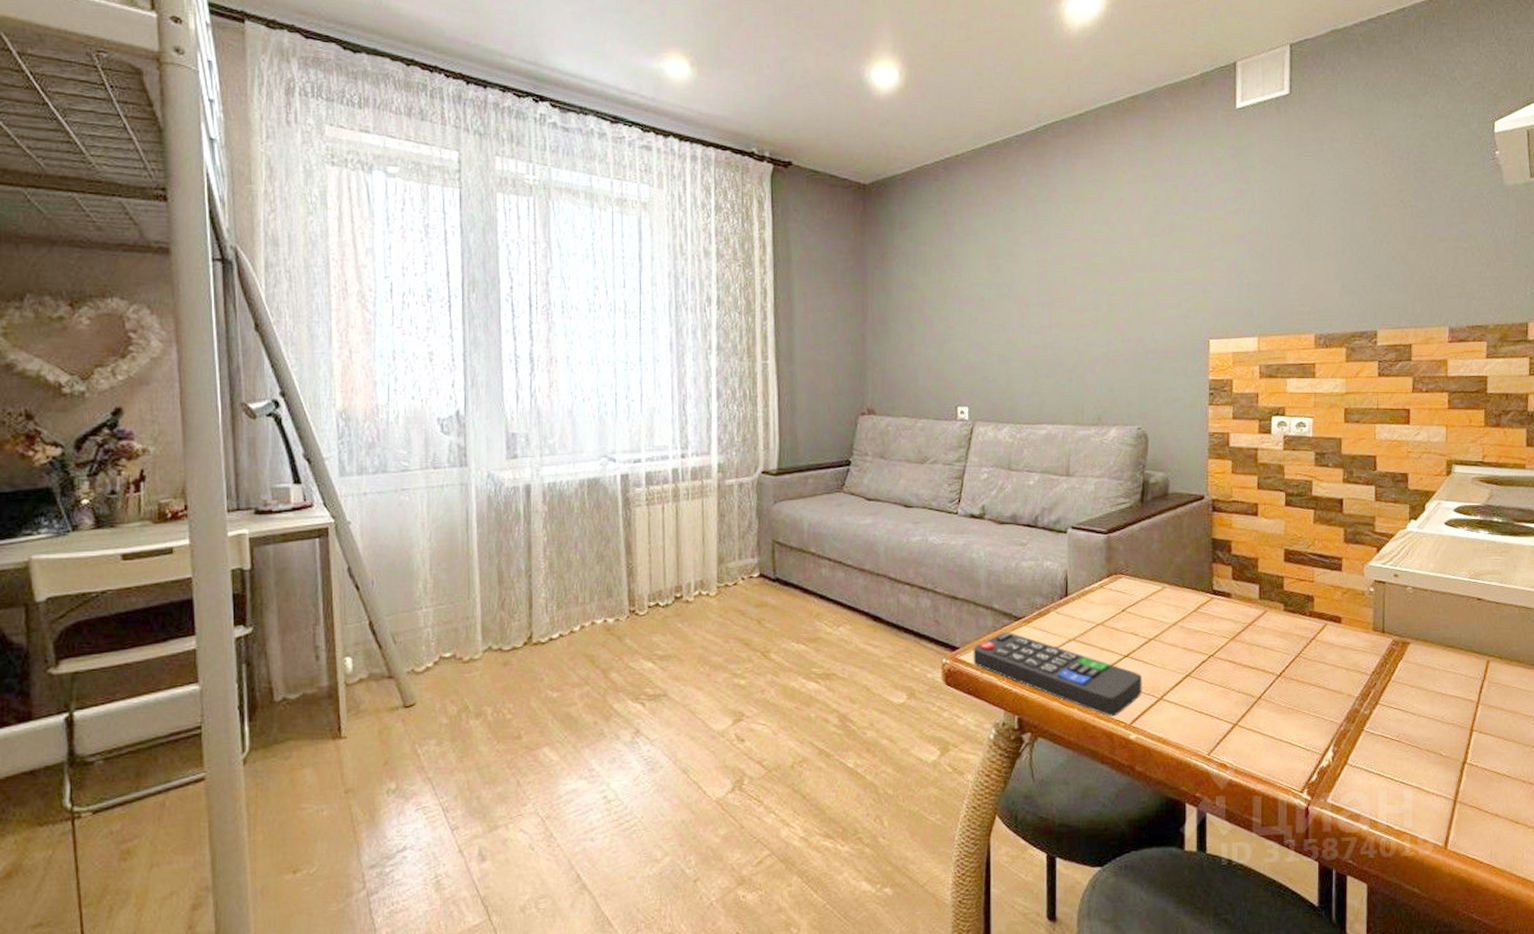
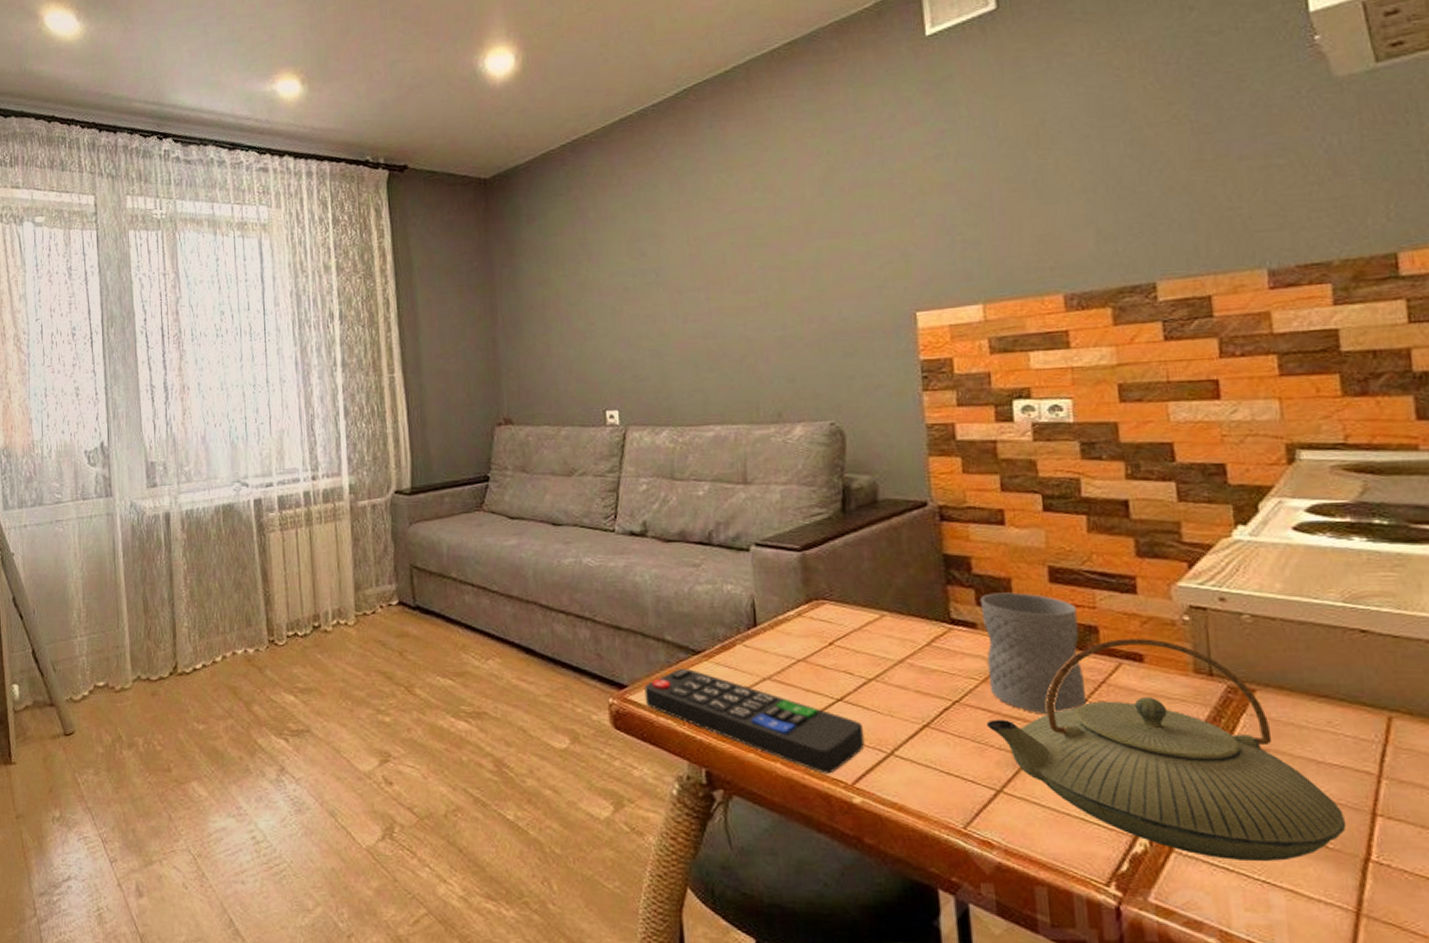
teapot: none [1231,605,1455,768] -> present [986,639,1347,861]
mug: none [1235,569,1301,665] -> present [979,592,1088,715]

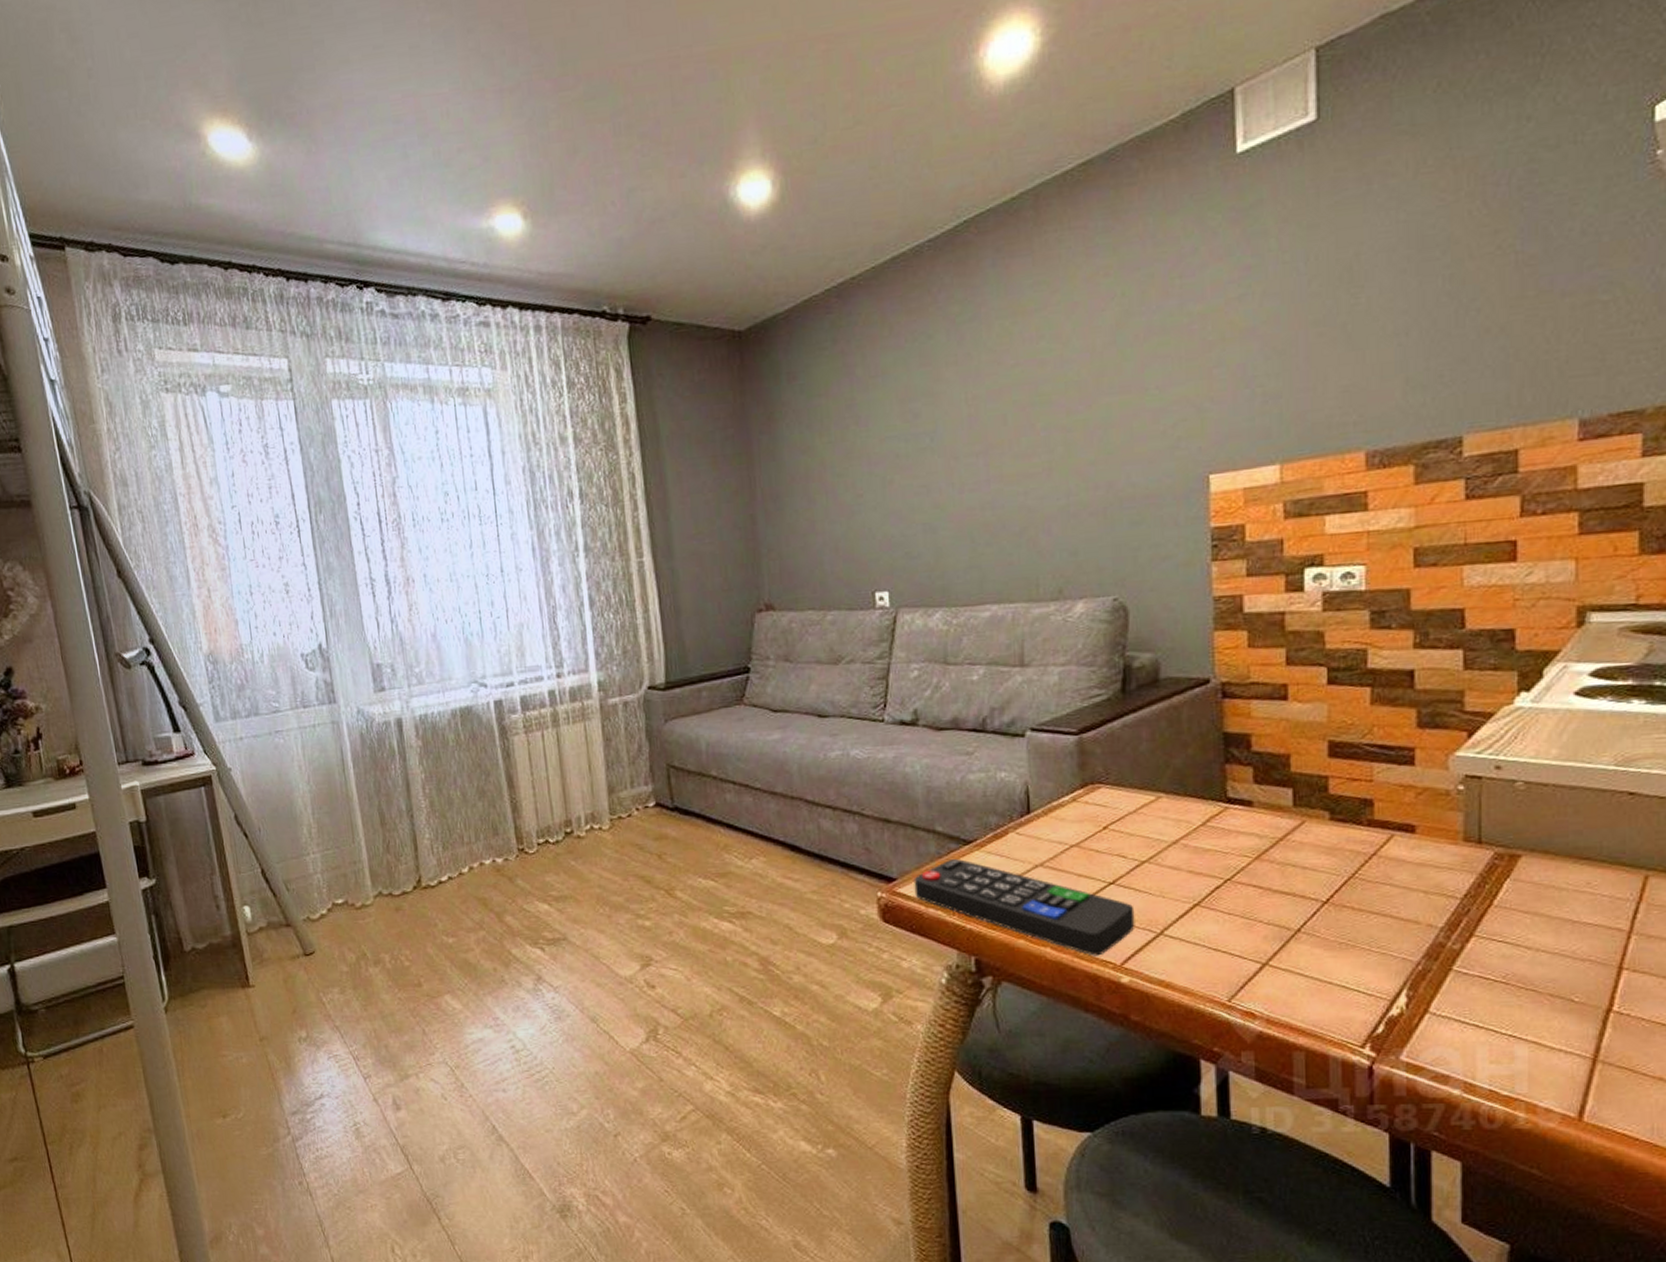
mug: present [979,592,1088,715] -> none [1257,768,1357,889]
teapot: present [986,639,1347,861] -> none [1256,809,1594,1017]

